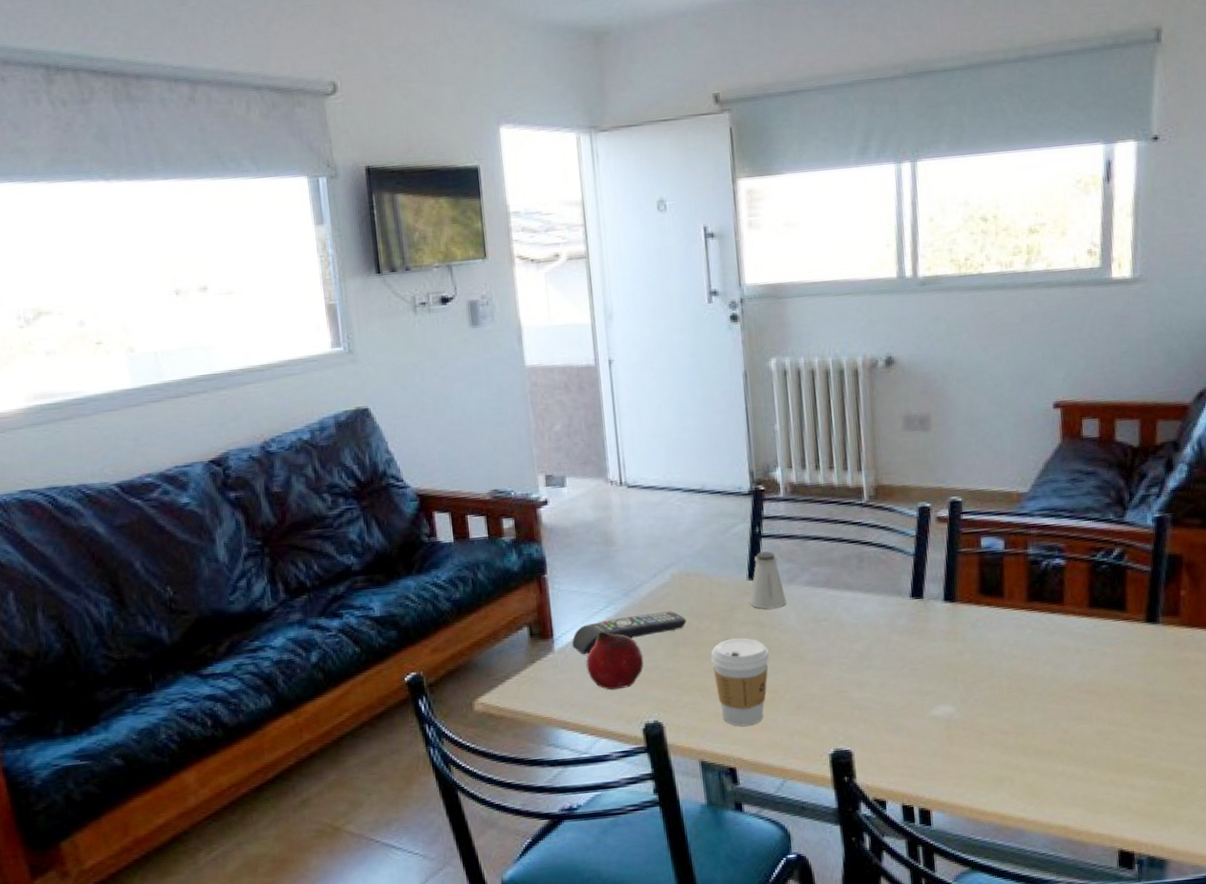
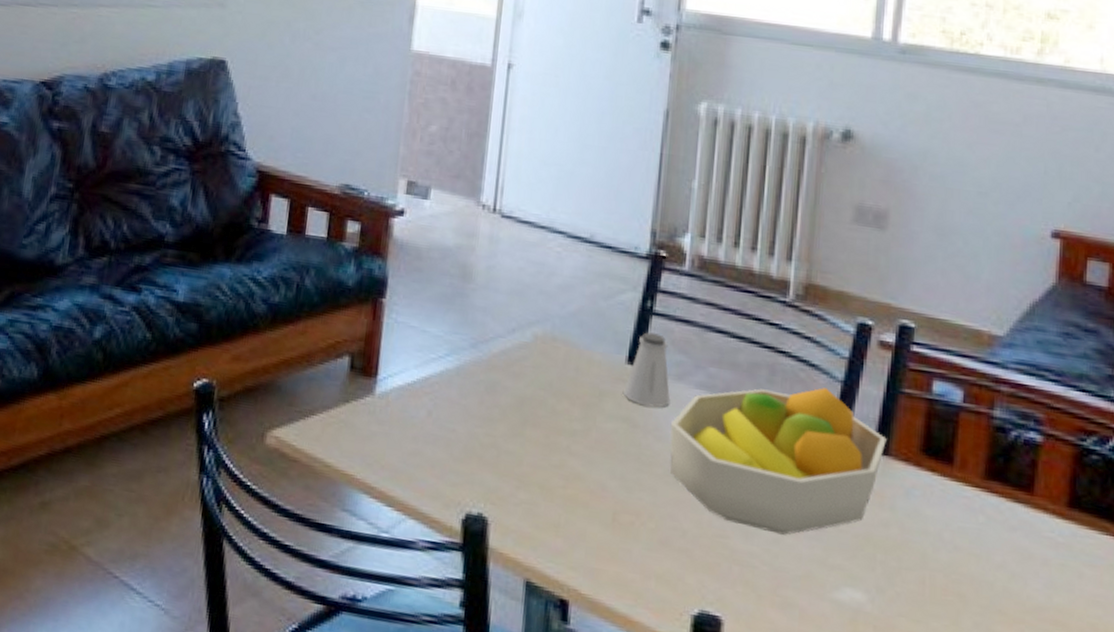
remote control: present [572,611,687,655] -> none [397,370,542,408]
fruit: present [586,630,644,690] -> none [408,382,480,463]
coffee cup: present [711,638,770,727] -> none [562,432,637,551]
fruit bowl: none [789,562,953,680] -> present [669,387,887,535]

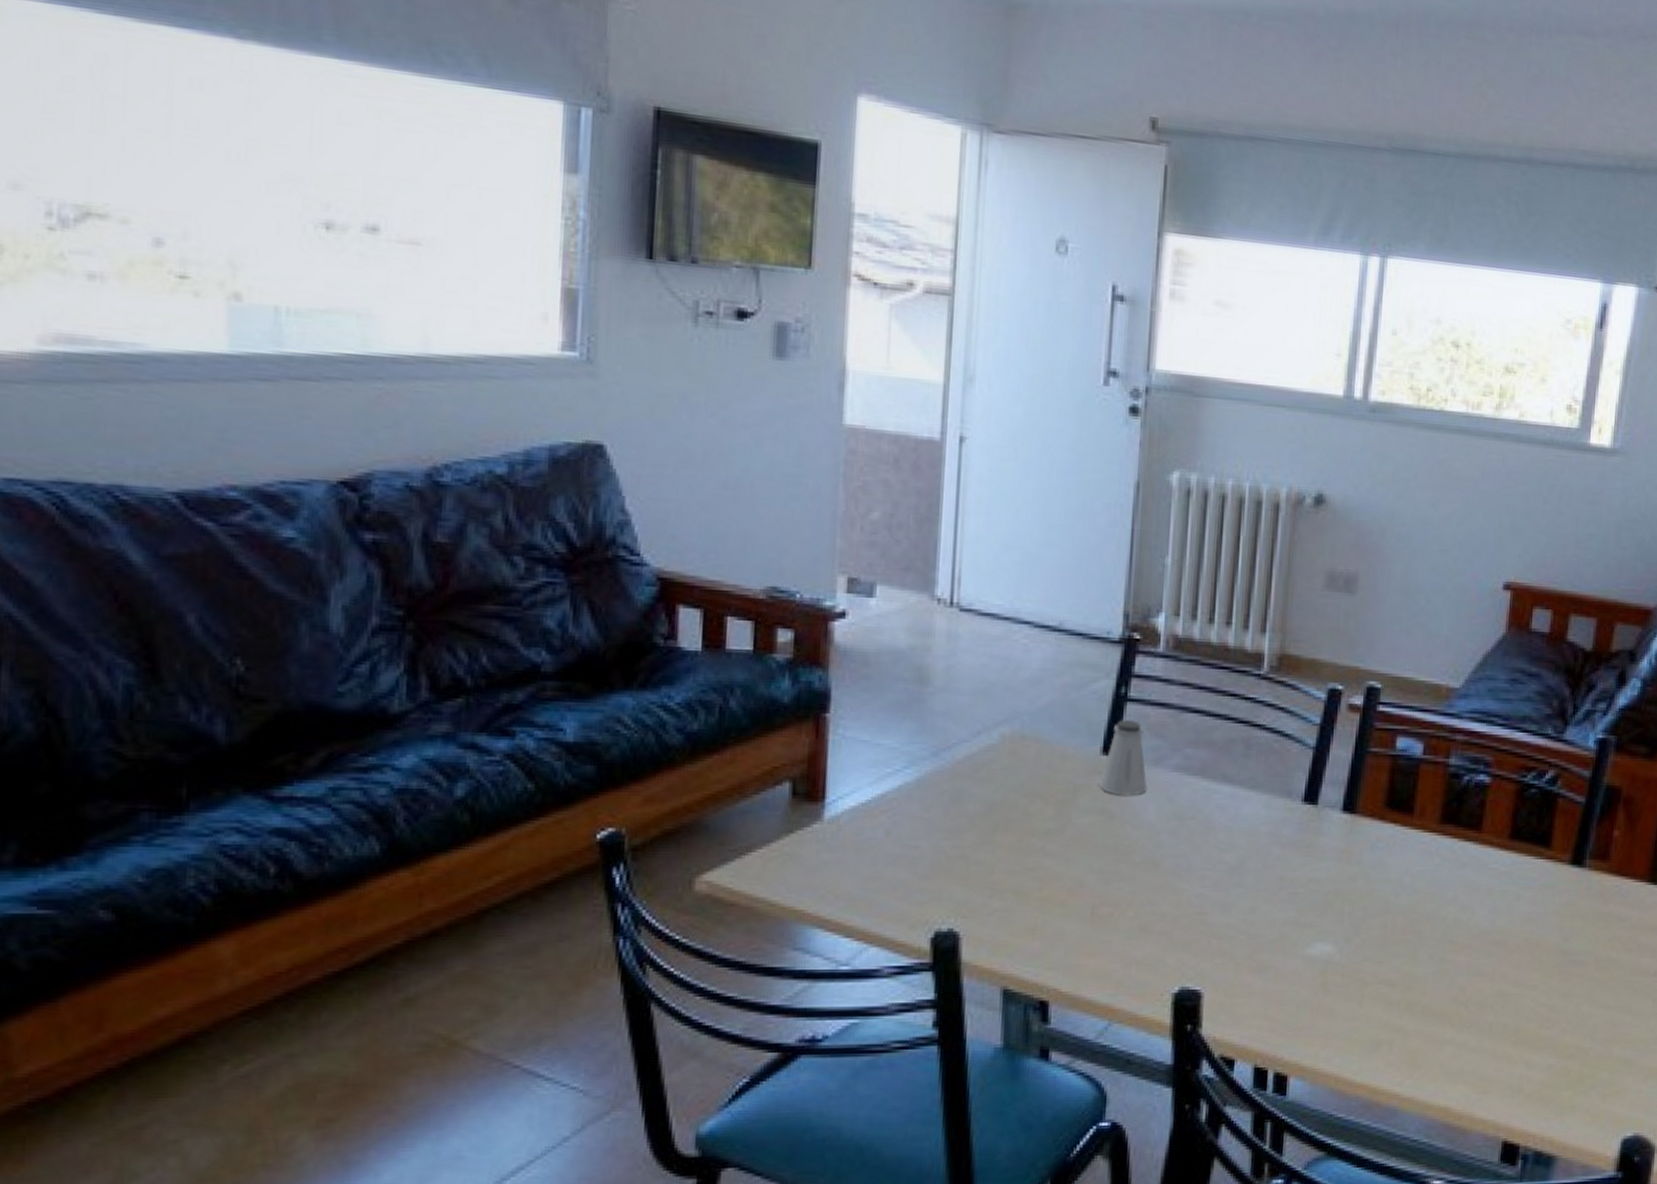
fruit bowl: present [669,387,887,535] -> none [1147,756,1355,903]

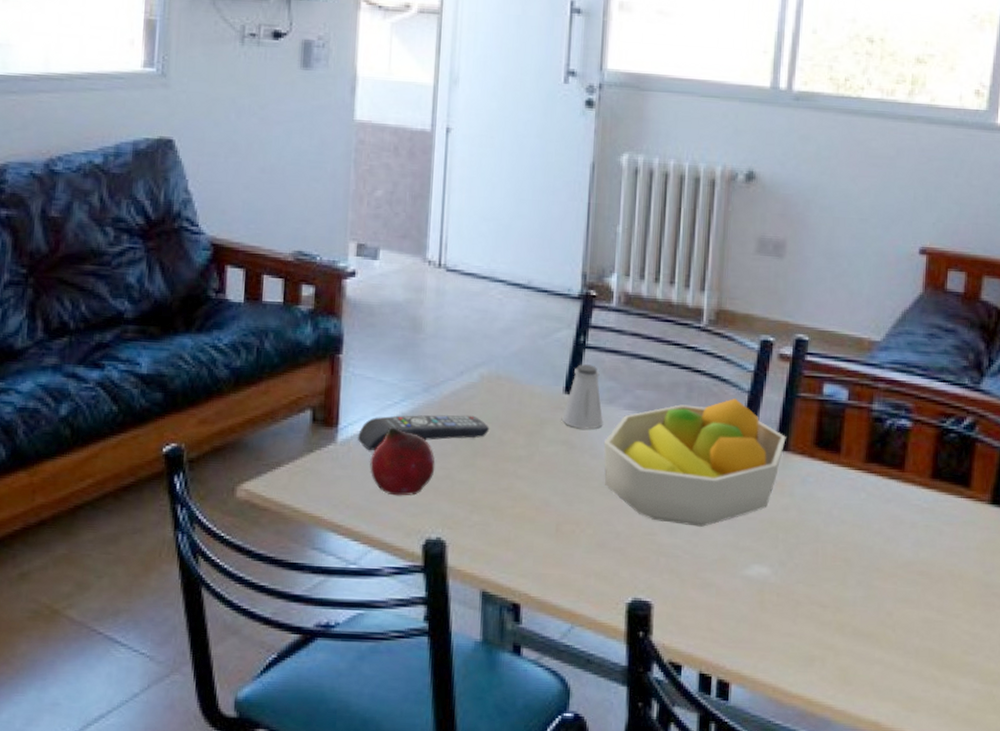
remote control: none [850,783,1013,830] -> present [358,415,490,451]
fruit: none [865,799,946,882] -> present [370,426,435,496]
fruit bowl: none [1147,756,1355,903] -> present [603,398,786,527]

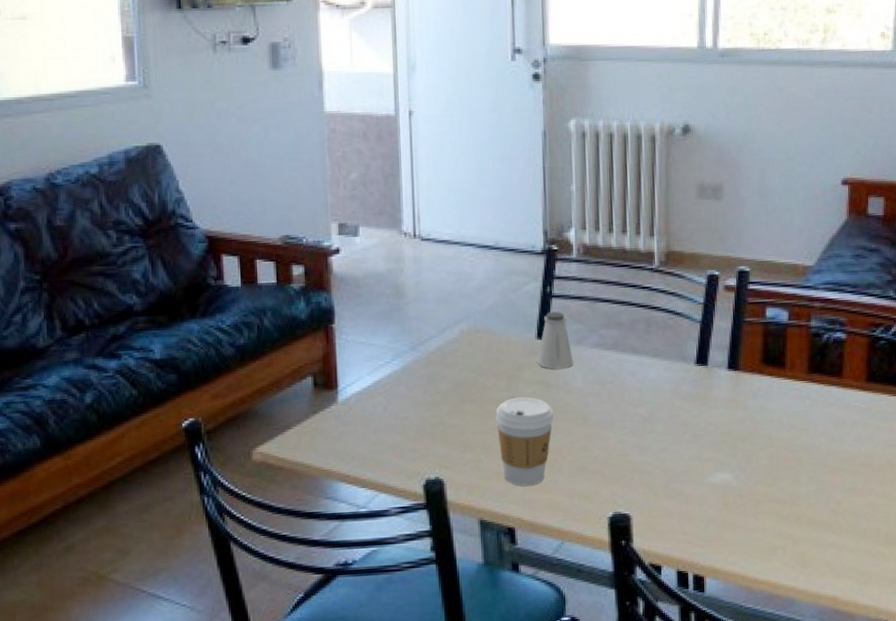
remote control: present [358,415,490,451] -> none [356,367,474,408]
fruit: present [370,426,435,496] -> none [369,383,428,445]
coffee cup: none [510,456,576,558] -> present [496,397,554,486]
fruit bowl: present [603,398,786,527] -> none [576,329,737,445]

